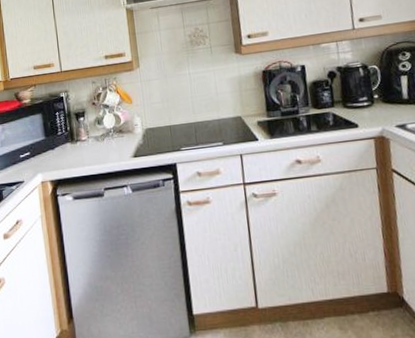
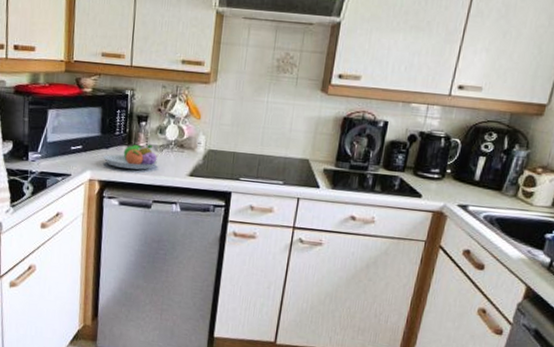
fruit bowl: none [51,136,101,165] -> present [103,144,158,170]

